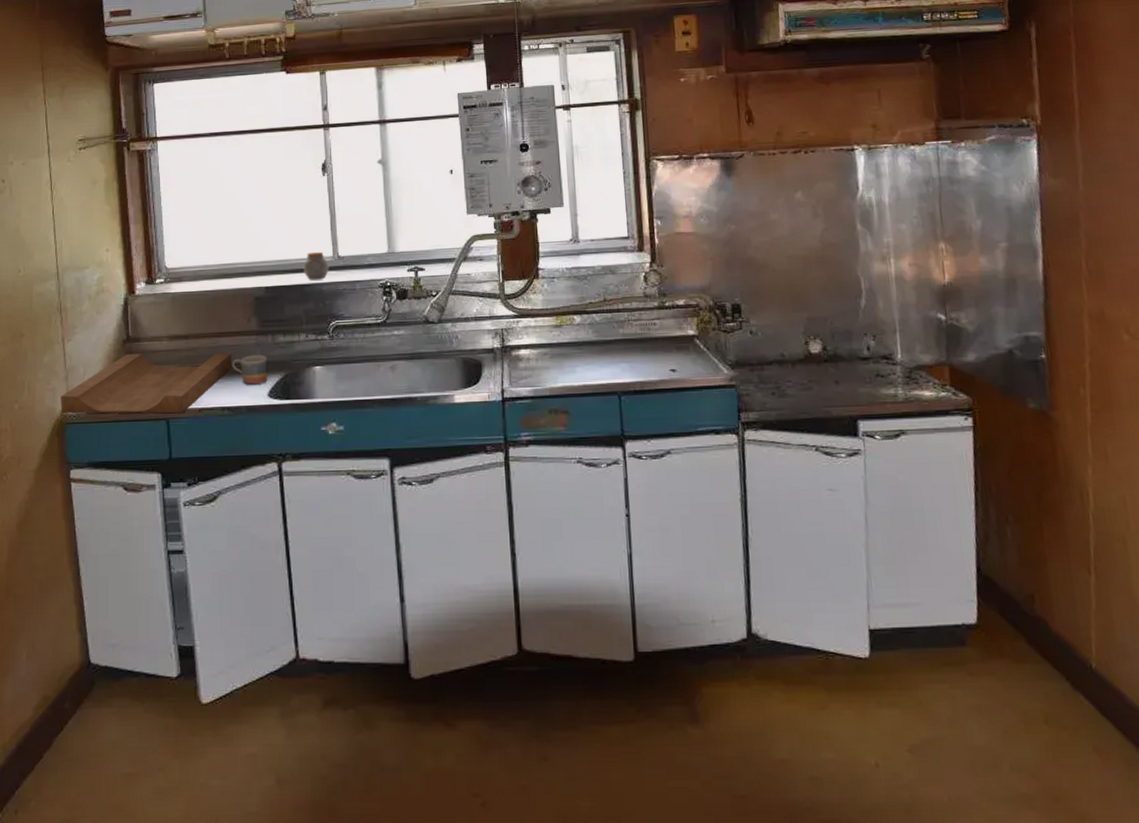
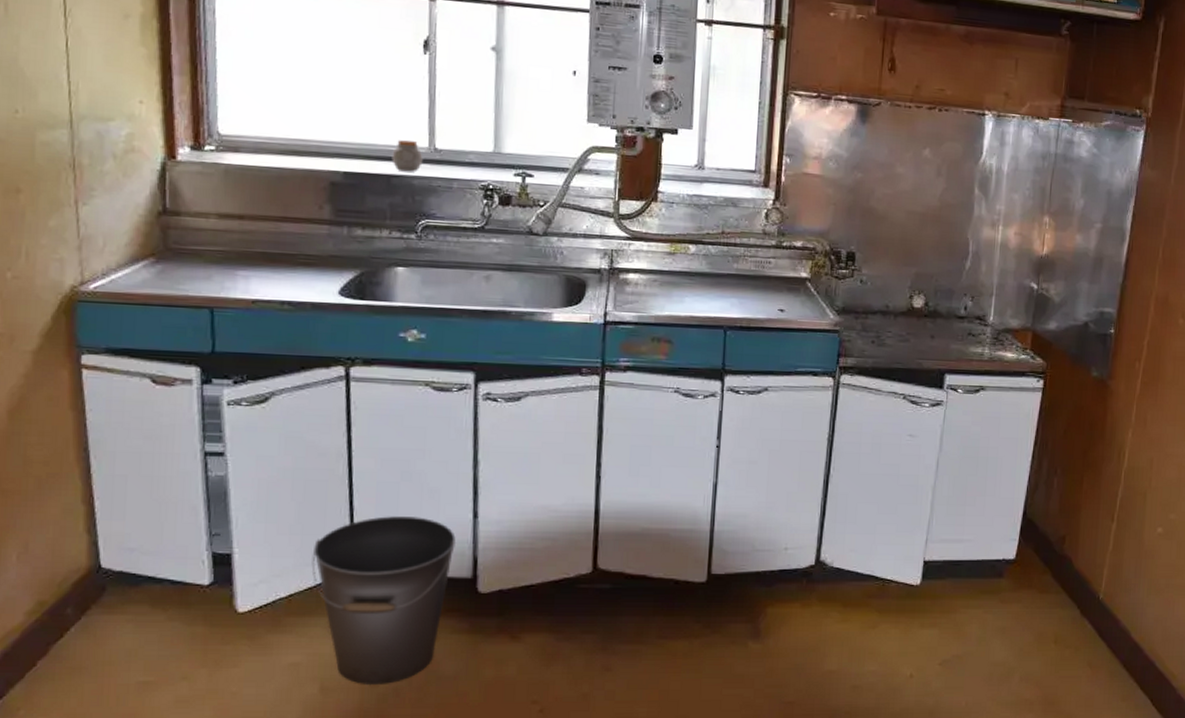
cutting board: present [61,352,232,414] -> none [70,227,297,303]
mug: present [232,355,268,385] -> none [296,246,341,280]
bucket: none [261,603,388,777] -> present [311,516,457,686]

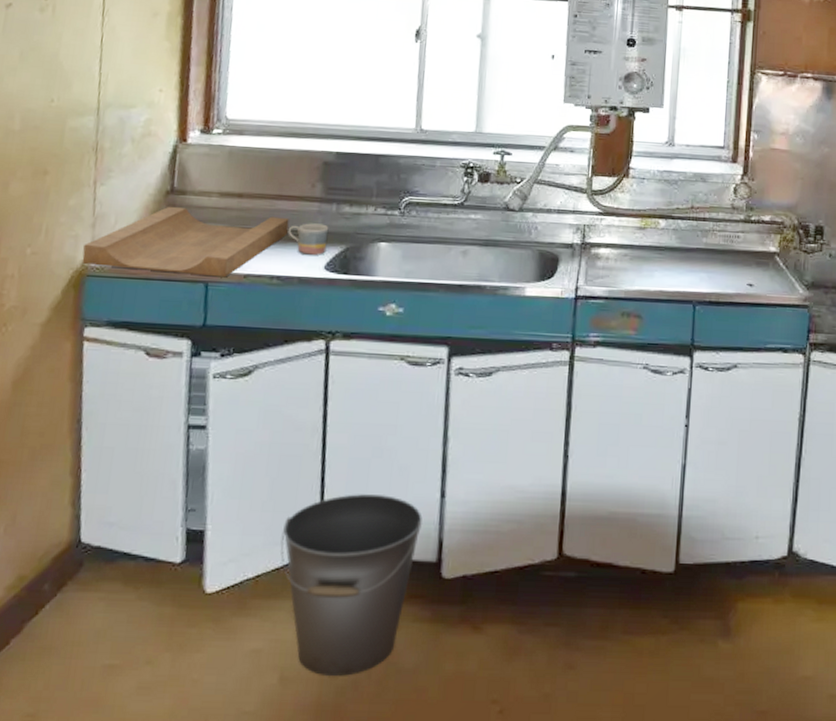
cutting board: none [70,227,297,303] -> present [82,206,289,278]
mug: none [296,246,341,280] -> present [287,223,329,255]
jar: present [391,140,423,173] -> none [381,122,410,152]

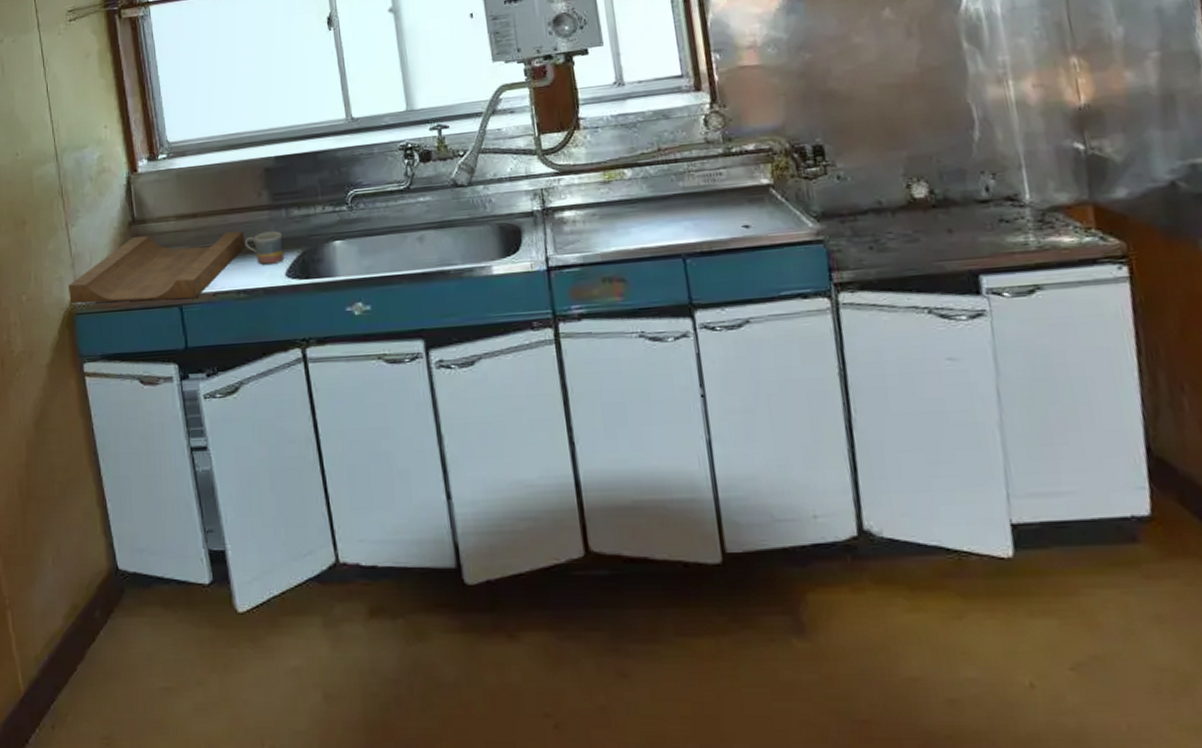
bucket: present [280,494,423,677] -> none [297,501,435,694]

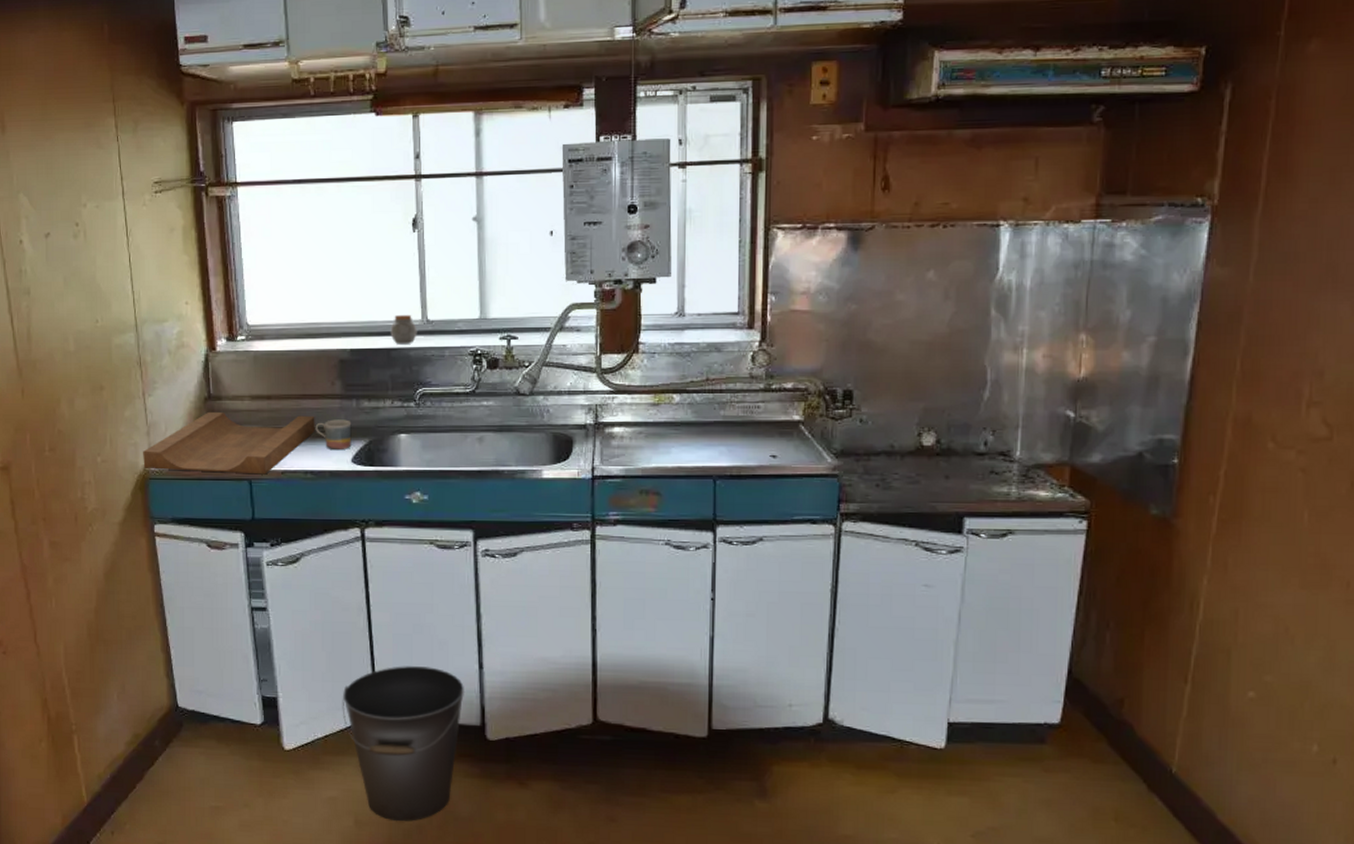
bucket: none [297,501,435,694] -> present [342,666,465,822]
jar: none [314,115,343,147] -> present [390,315,417,344]

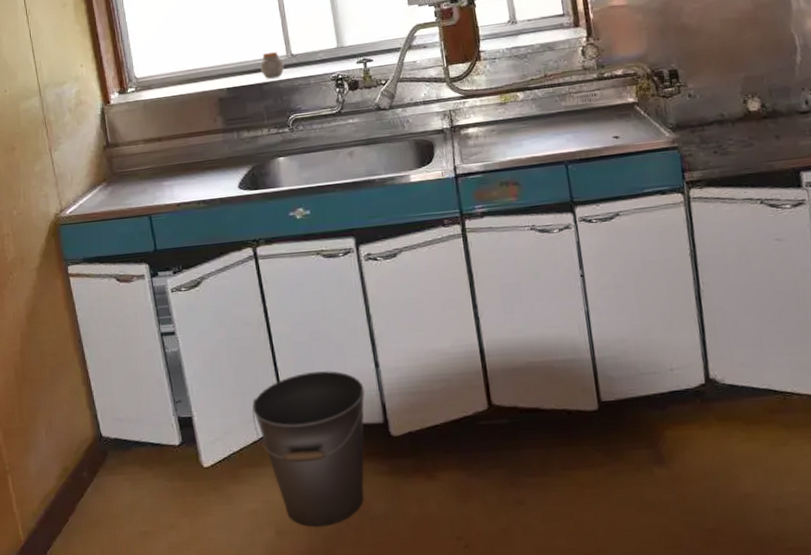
cutting board: present [143,411,315,475] -> none [53,150,203,216]
mug: present [315,419,352,449] -> none [203,150,237,179]

